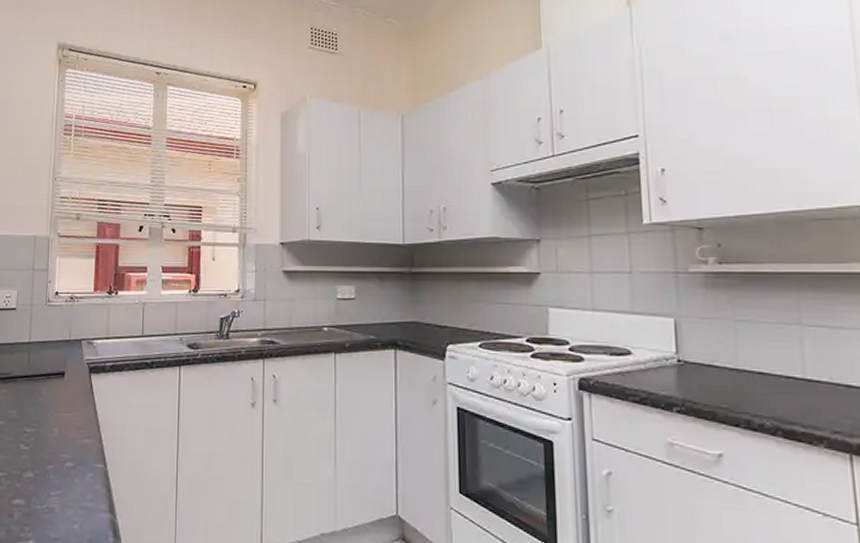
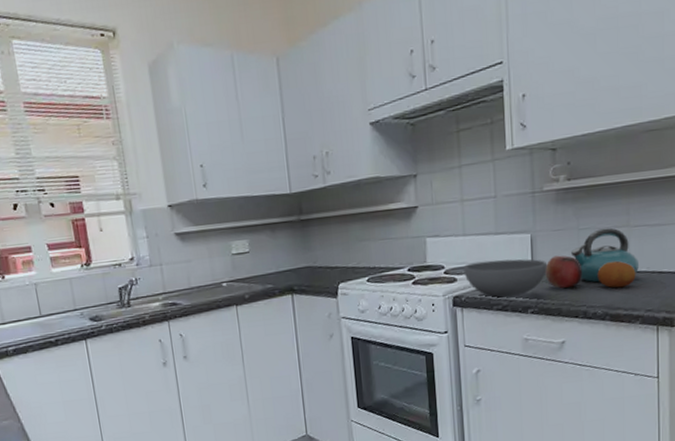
bowl: none [592,342,697,390] -> present [463,258,548,299]
fruit: none [694,347,743,388] -> present [545,255,583,288]
kettle: none [725,323,819,387] -> present [570,228,640,283]
fruit: none [762,363,815,398] -> present [597,260,636,288]

